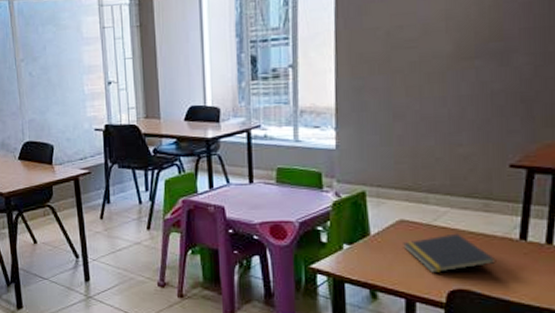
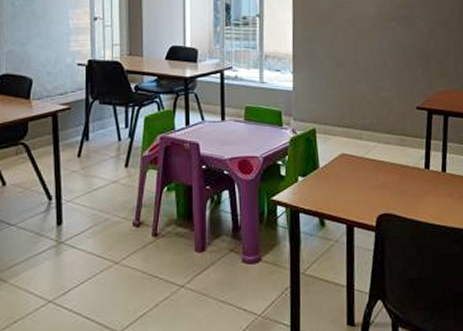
notepad: present [403,233,496,273] -> none [344,164,410,200]

